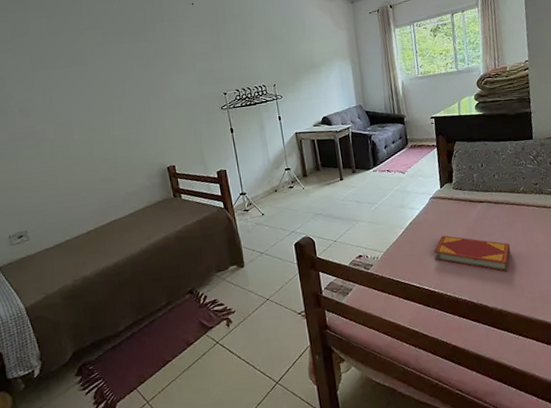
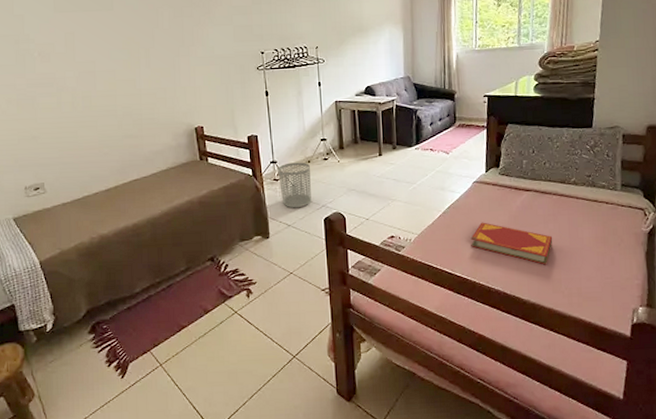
waste bin: none [247,191,281,236] -> present [278,162,311,208]

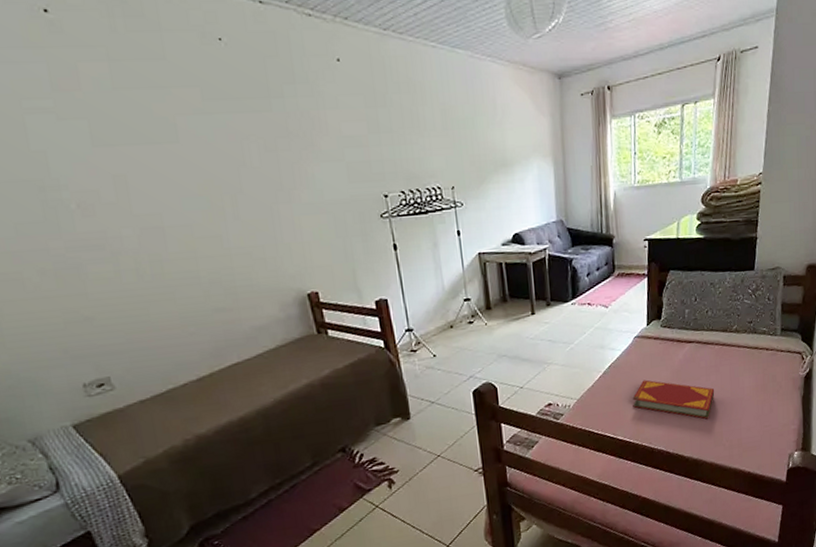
waste bin: present [278,162,311,208] -> none [415,327,457,383]

